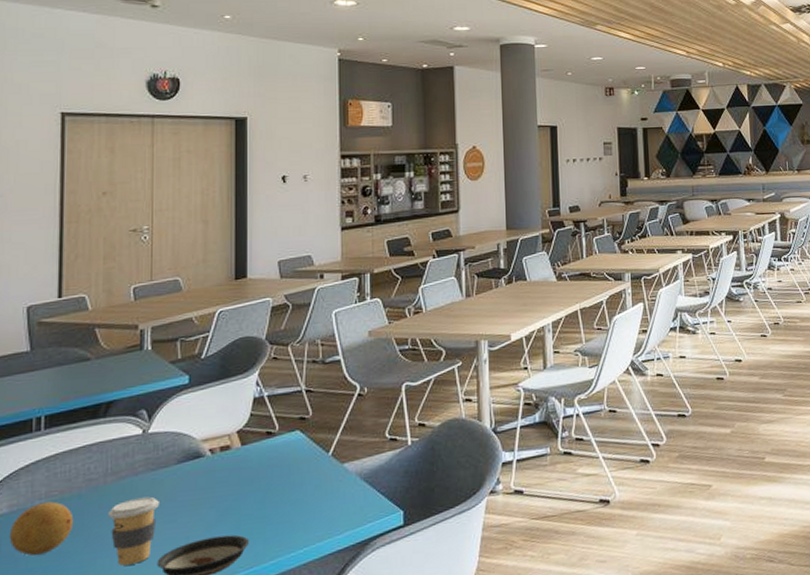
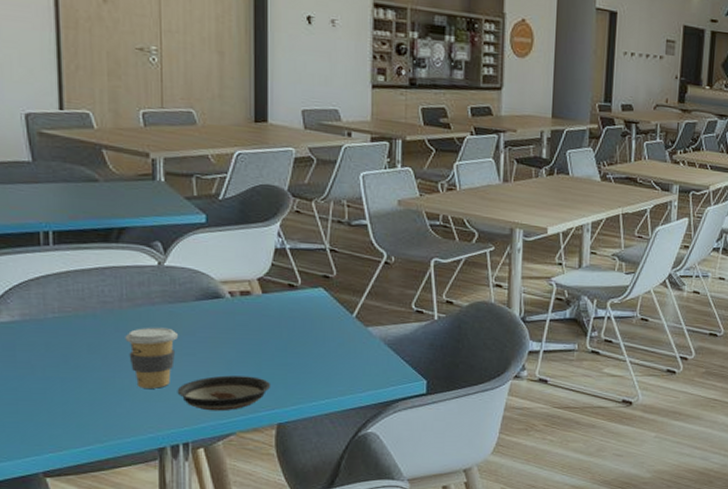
fruit: present [9,501,74,556] -> none [23,316,90,365]

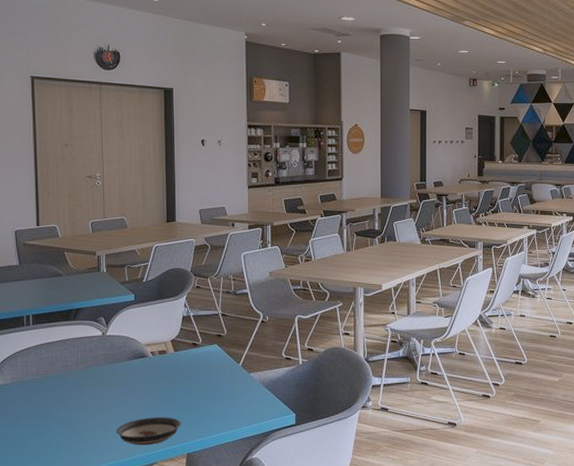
coffee cup: present [125,327,178,389] -> none [80,382,116,430]

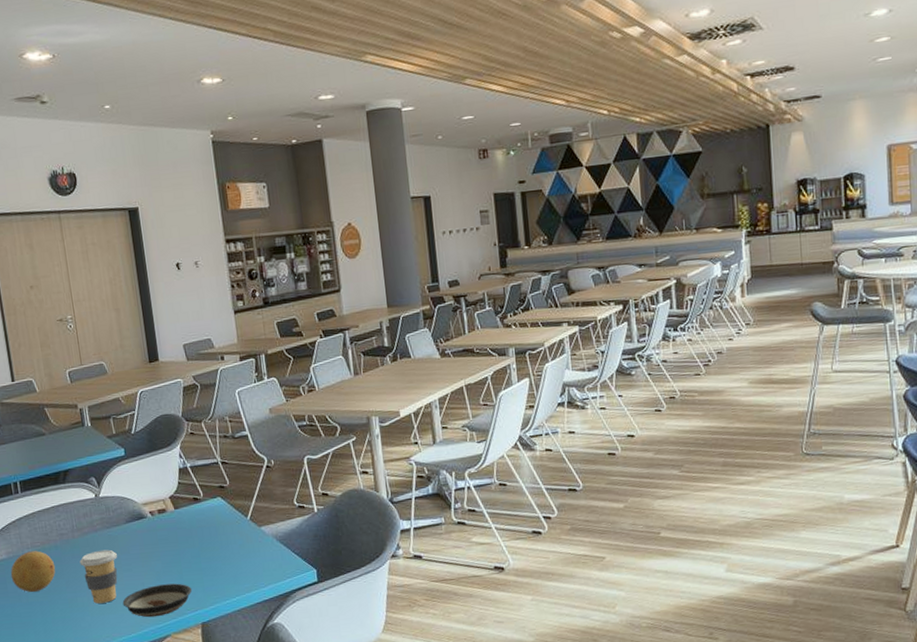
fruit: none [12,378,57,415] -> present [10,551,56,592]
coffee cup: none [80,382,116,430] -> present [79,549,118,604]

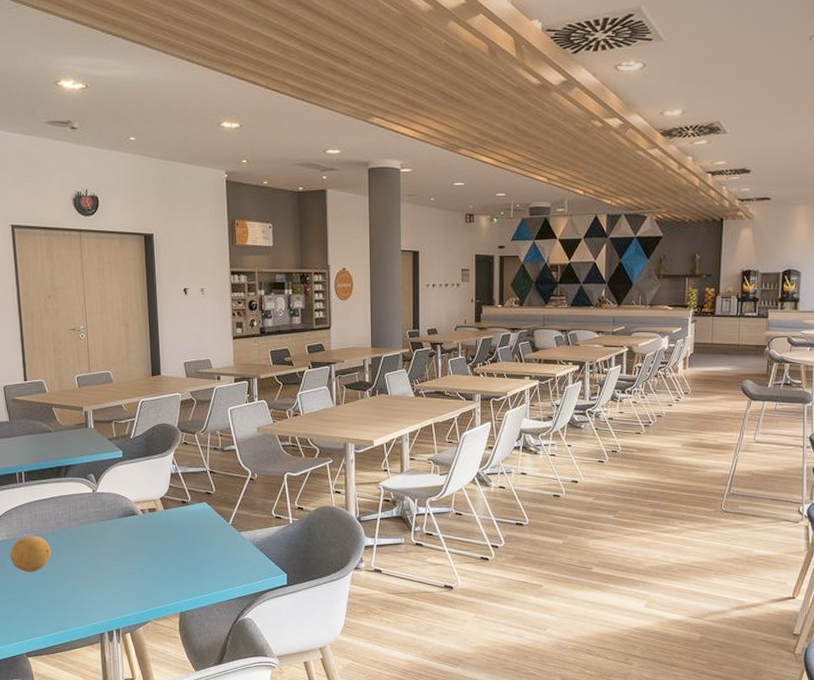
coffee cup: present [79,549,118,604] -> none [73,540,108,587]
saucer: present [122,583,193,618] -> none [110,575,174,604]

